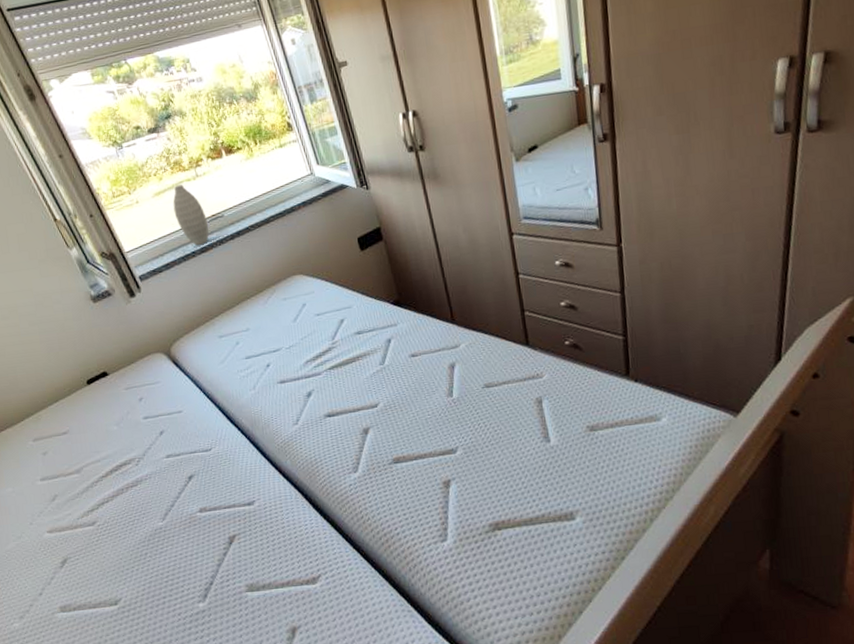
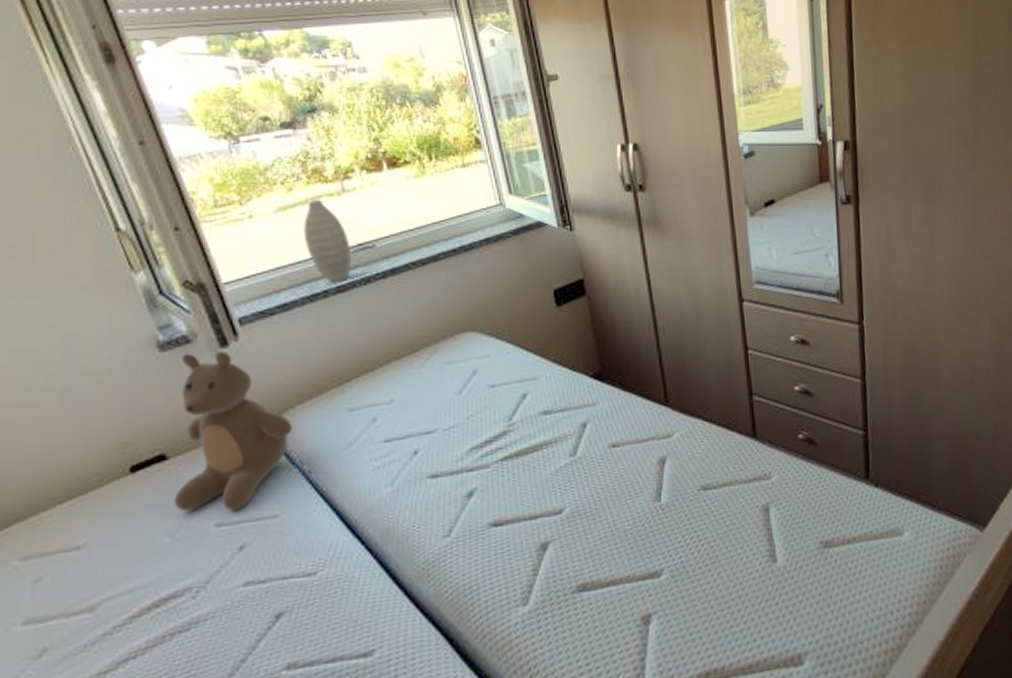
teddy bear: none [107,300,184,410] -> present [173,351,293,512]

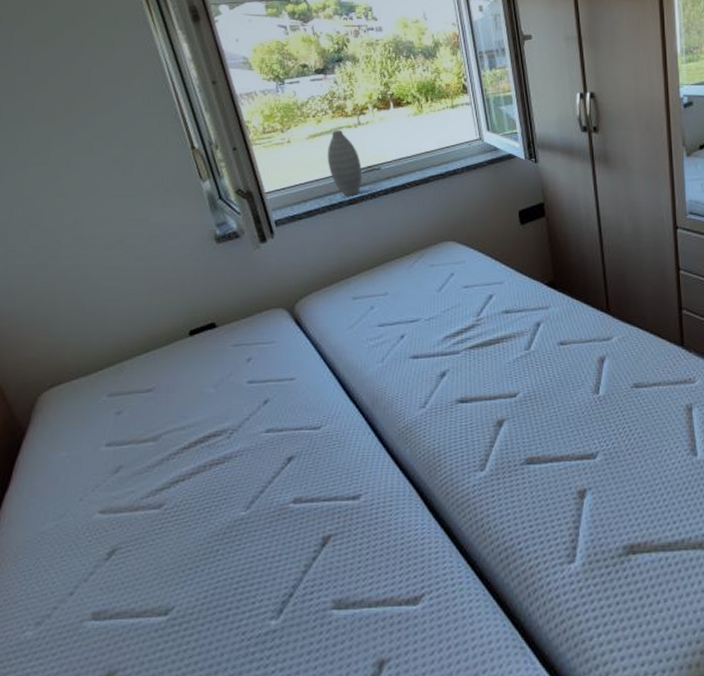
teddy bear: present [173,351,293,512] -> none [218,246,310,372]

